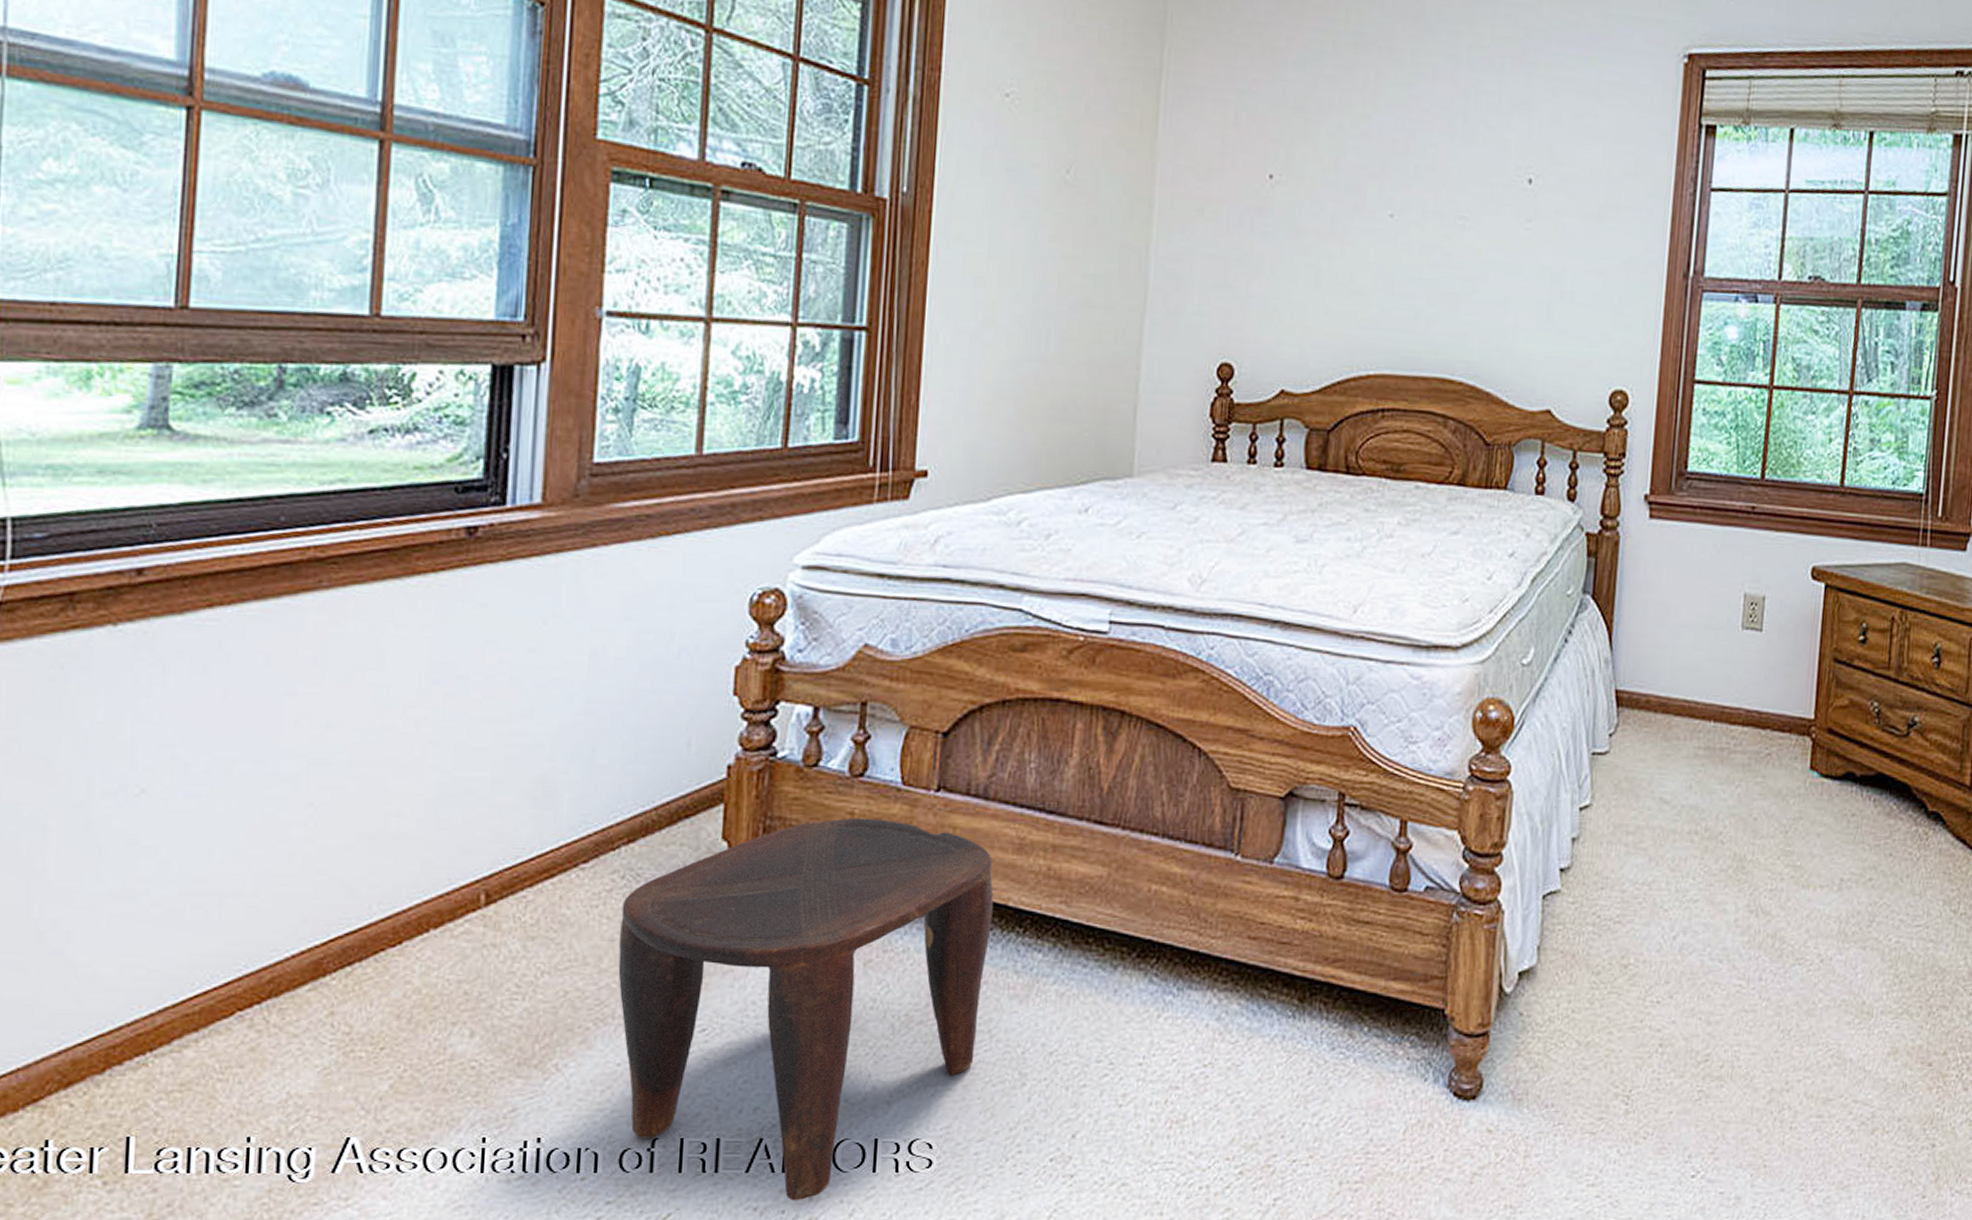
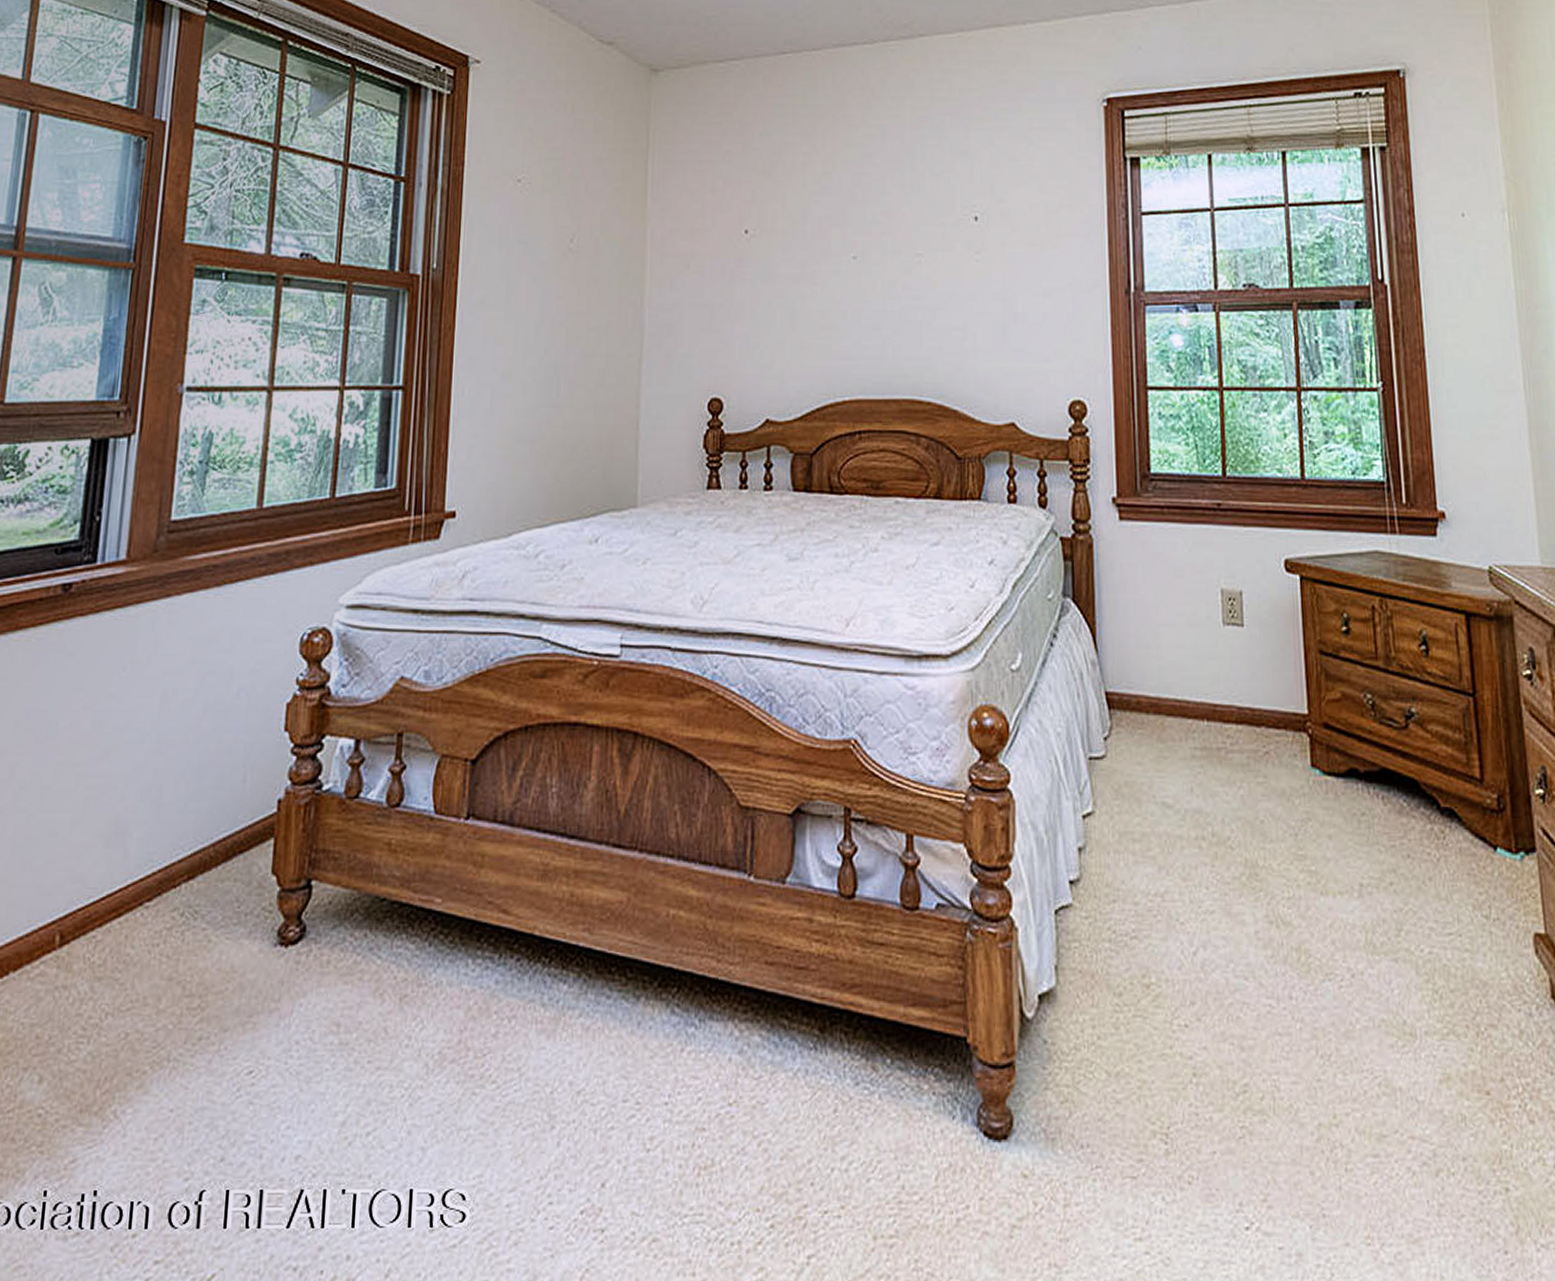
stool: present [618,818,994,1201] -> none [174,848,520,1260]

